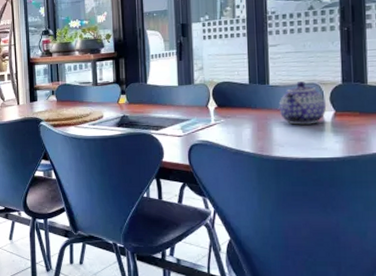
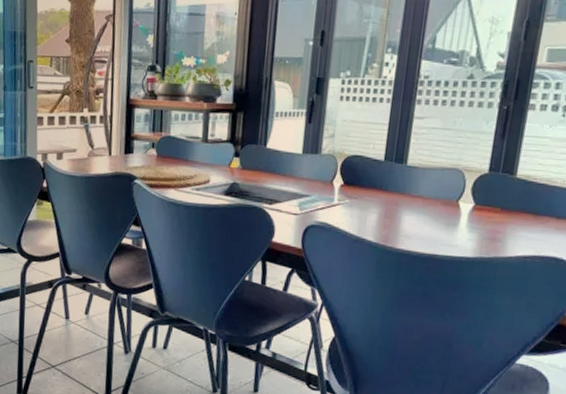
teapot: present [278,82,326,125] -> none [412,165,467,217]

